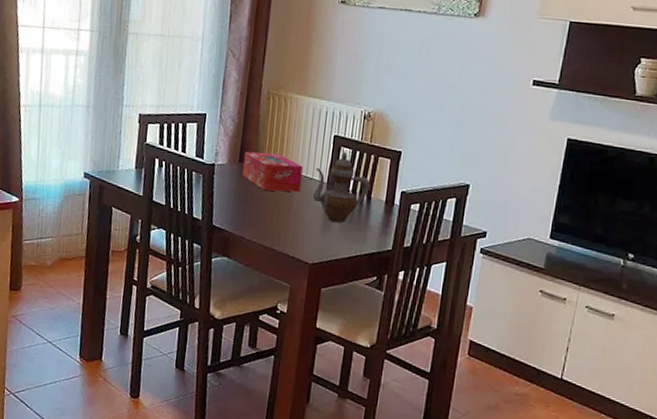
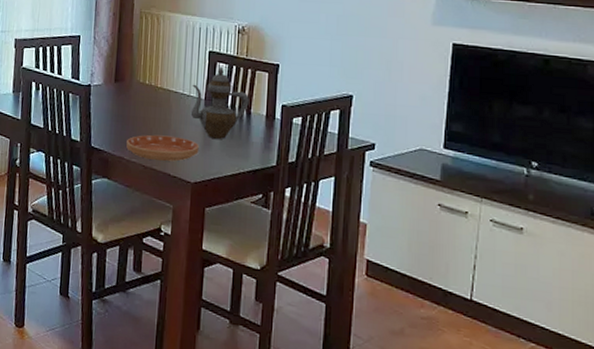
tissue box: present [242,151,303,193] -> none [119,71,179,110]
saucer: none [247,215,319,243] -> present [126,134,199,162]

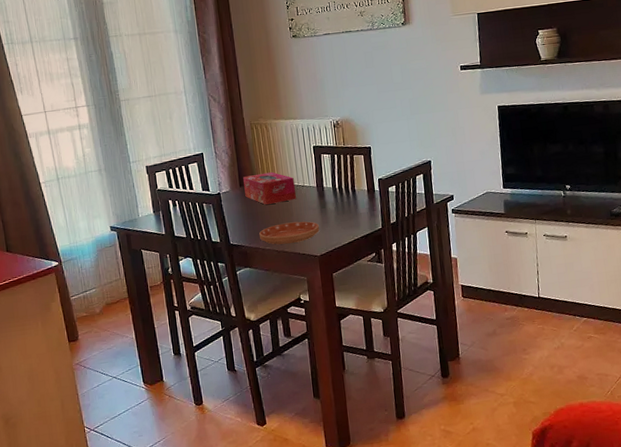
tissue box: none [119,71,179,110] -> present [243,172,296,205]
teapot: present [190,66,249,139] -> none [304,157,353,217]

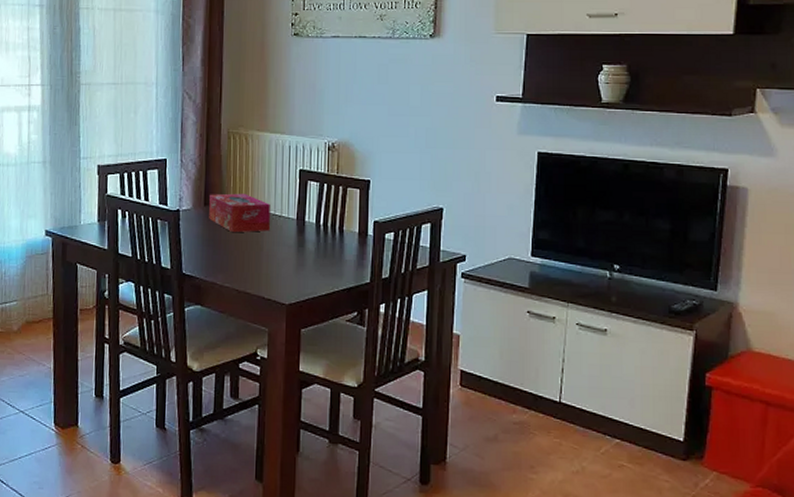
saucer: present [259,221,320,245] -> none [219,258,293,284]

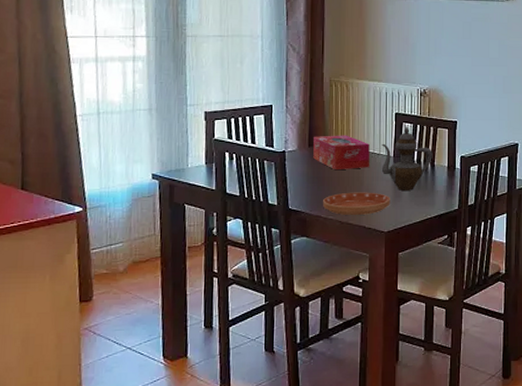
saucer: none [219,258,293,284] -> present [323,192,390,215]
teapot: none [283,185,341,259] -> present [381,126,432,190]

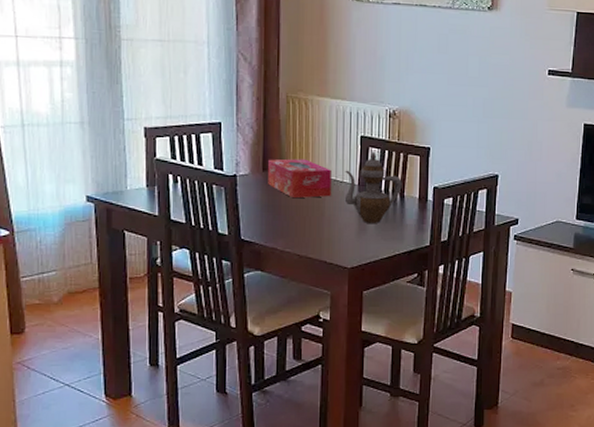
saucer: present [323,192,390,215] -> none [279,223,354,249]

